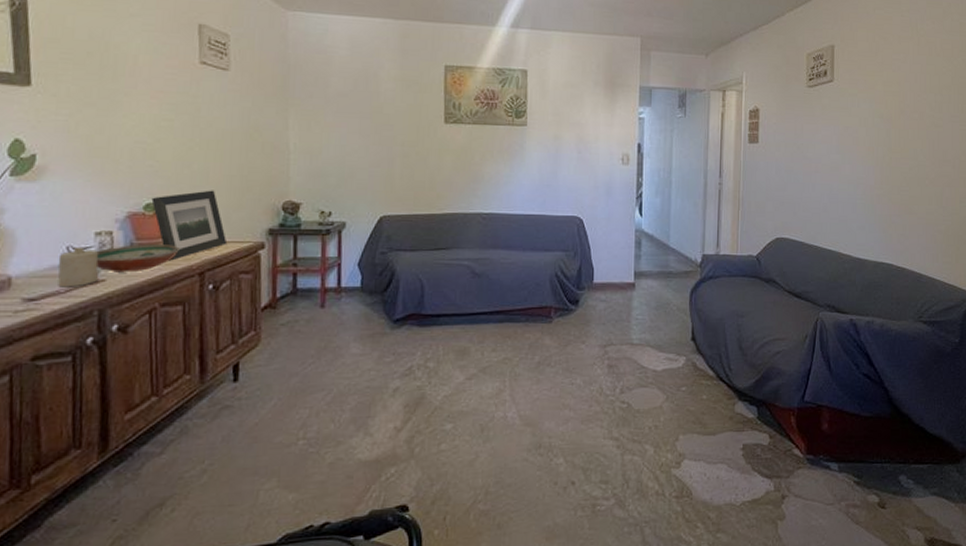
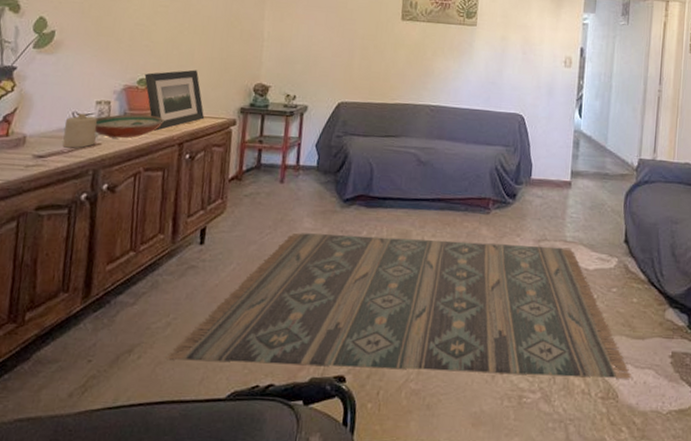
rug: none [204,350,704,509] -> present [165,232,631,380]

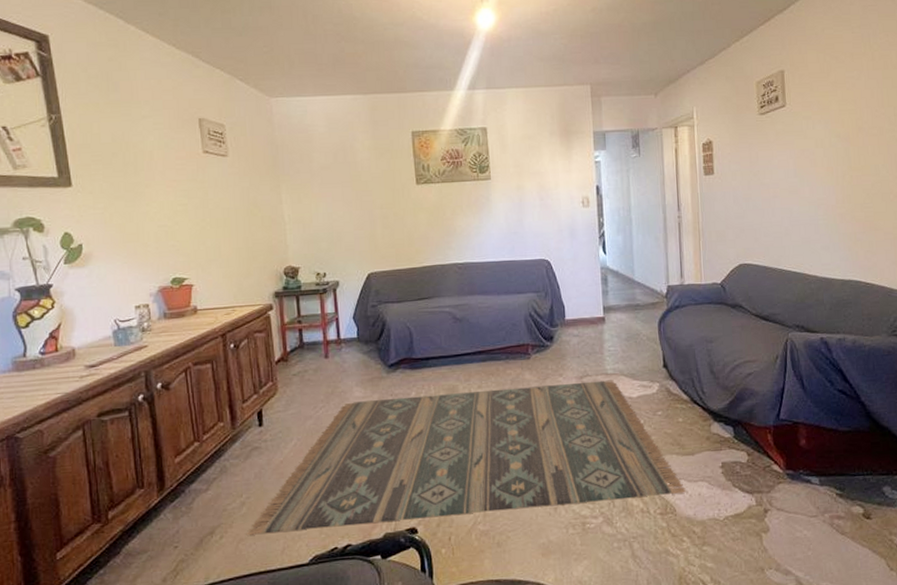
candle: present [62,113,97,148] -> none [109,319,143,354]
decorative bowl: present [94,114,164,139] -> none [138,312,203,339]
picture frame: present [144,69,205,131] -> none [176,262,242,326]

